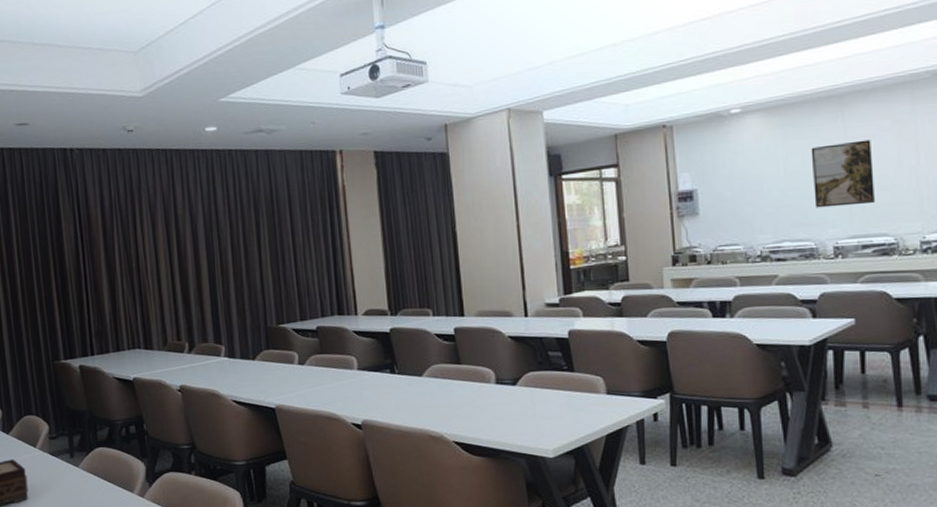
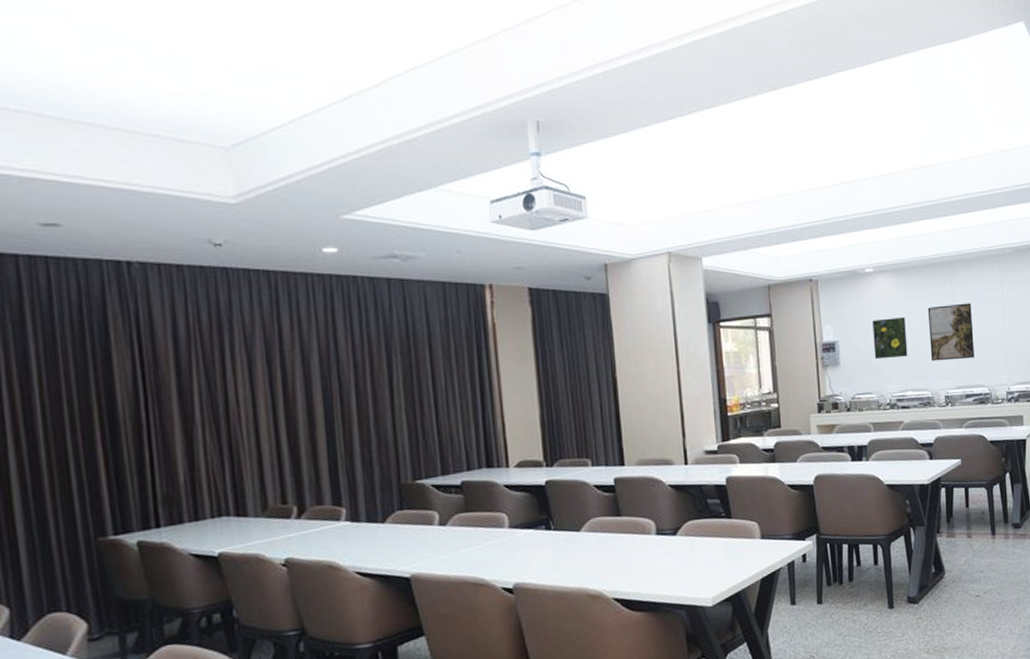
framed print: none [739,160,784,208] -> present [873,317,908,360]

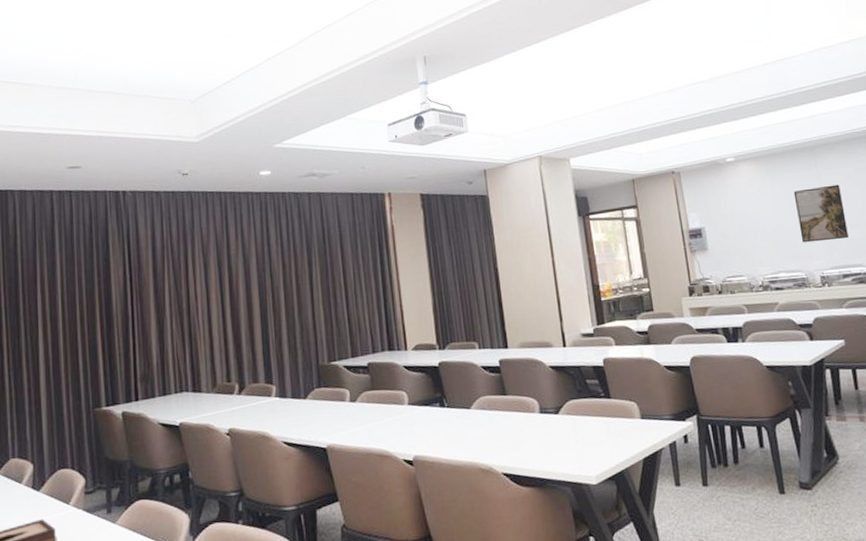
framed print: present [873,317,908,360] -> none [737,202,777,243]

